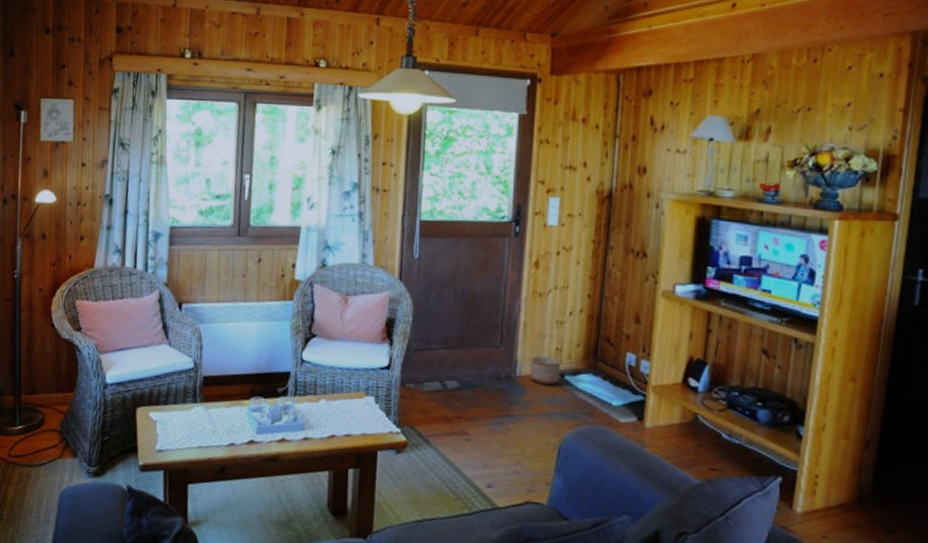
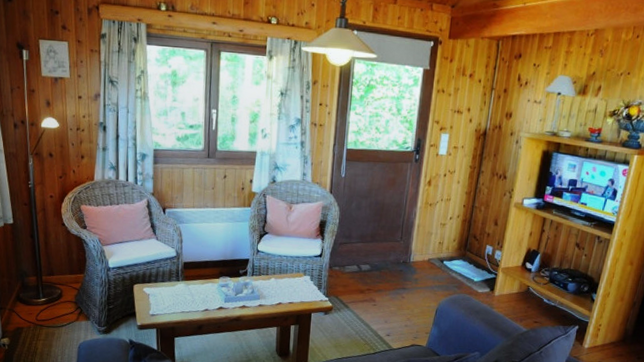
planter: present [530,355,560,385] -> none [420,247,441,268]

